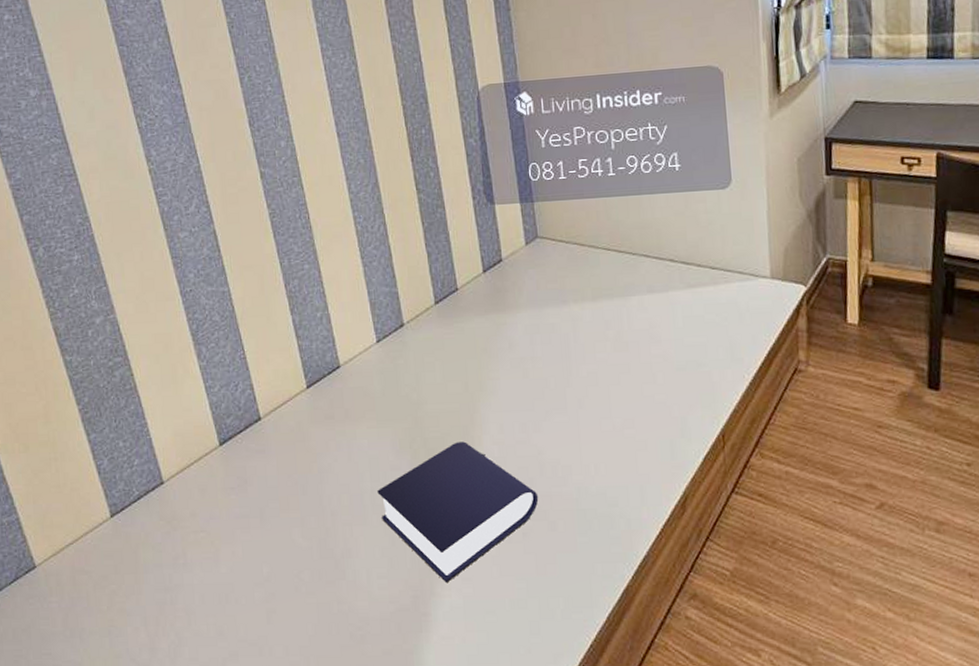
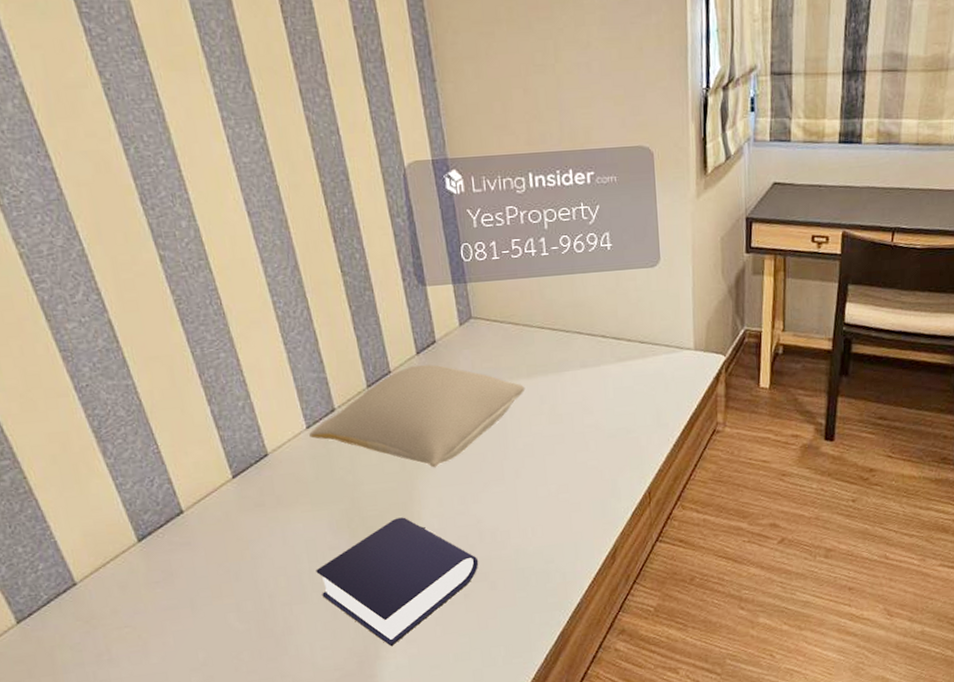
pillow: none [379,283,590,391] -> present [309,364,526,468]

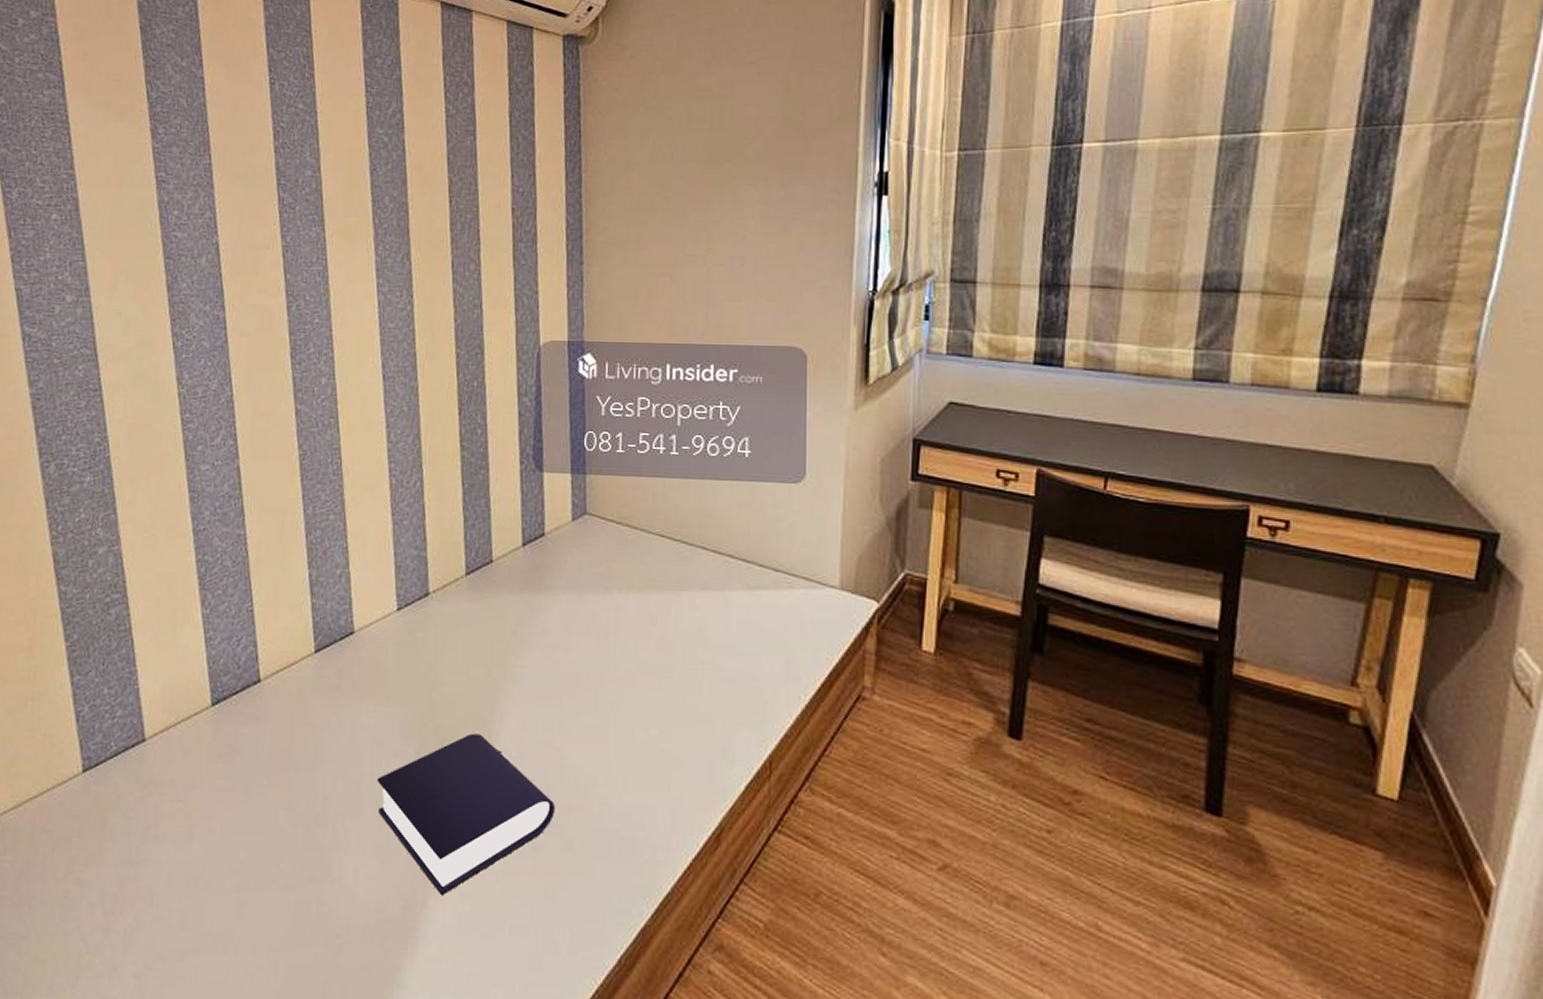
pillow: present [309,364,526,468] -> none [399,558,635,681]

